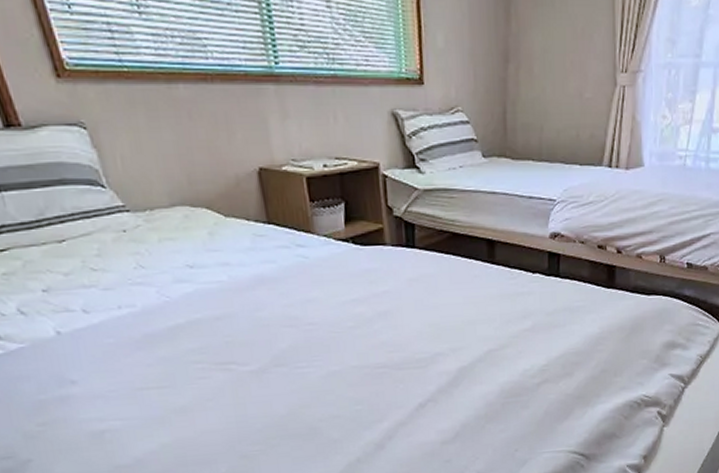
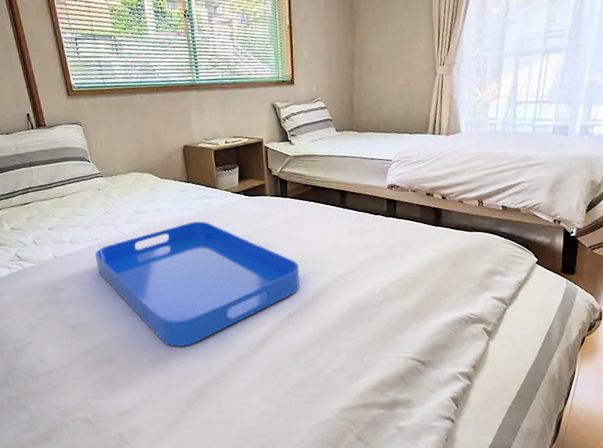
serving tray: none [125,280,434,455] -> present [94,221,300,347]

